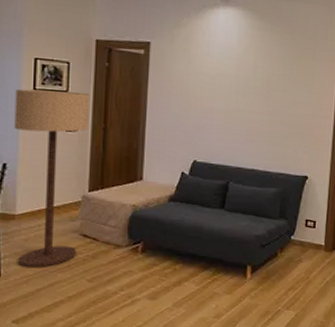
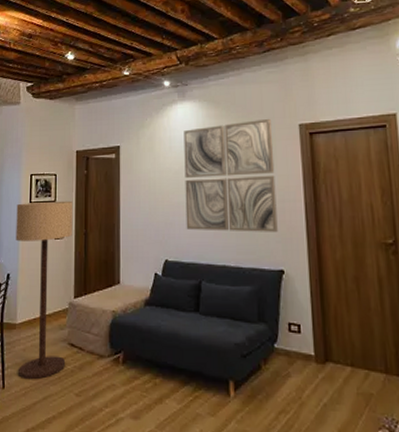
wall art: none [218,36,313,143] -> present [184,118,278,232]

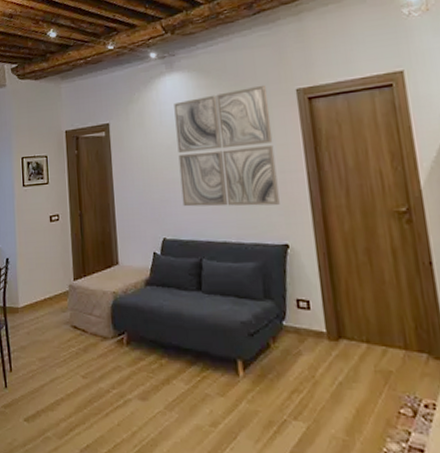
floor lamp: present [16,200,72,380] -> none [10,182,70,363]

